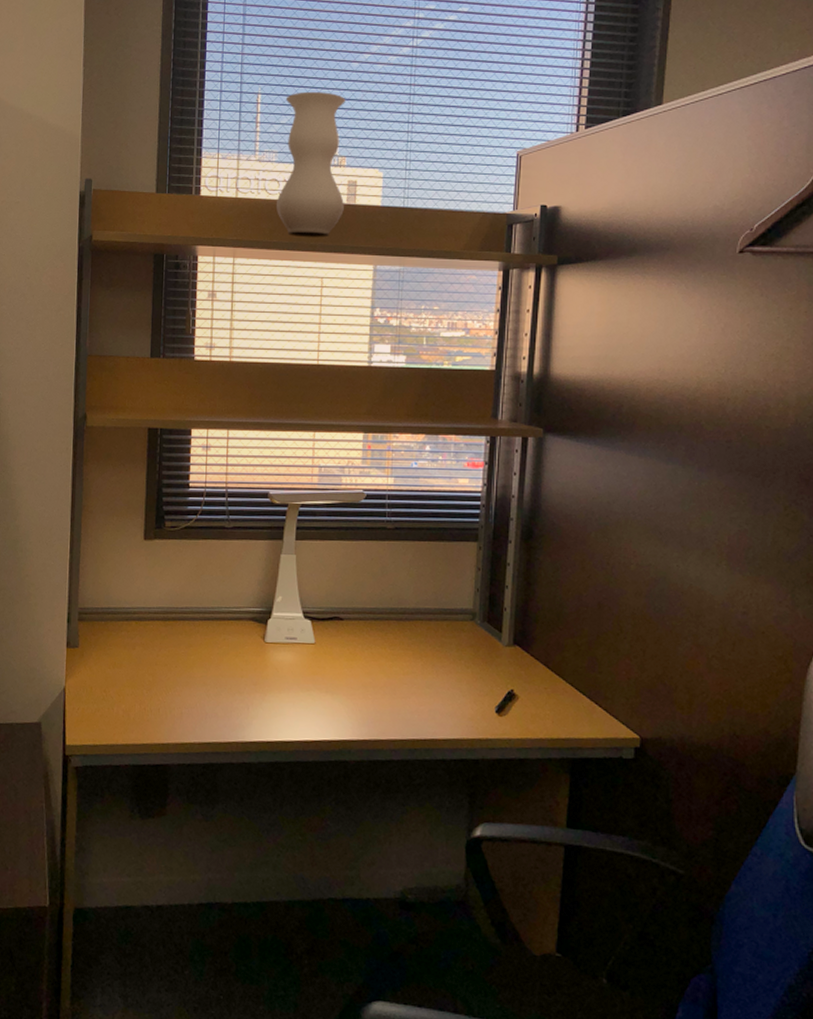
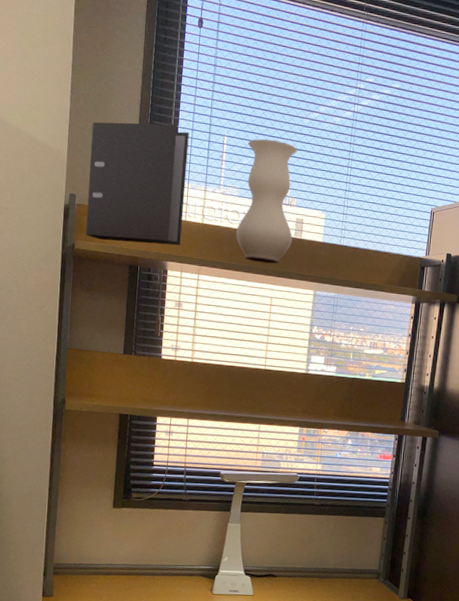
binder: none [104,87,217,228] -> present [85,122,189,246]

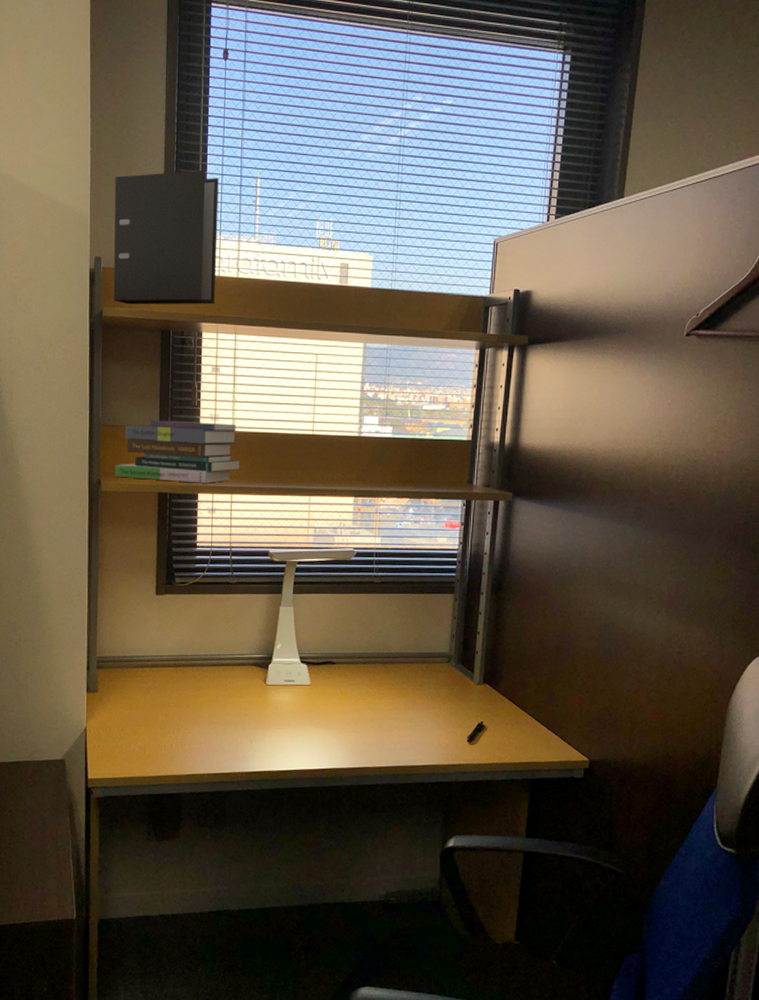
books: none [78,347,197,408] -> present [114,420,240,484]
vase: present [235,138,297,264] -> none [274,177,339,317]

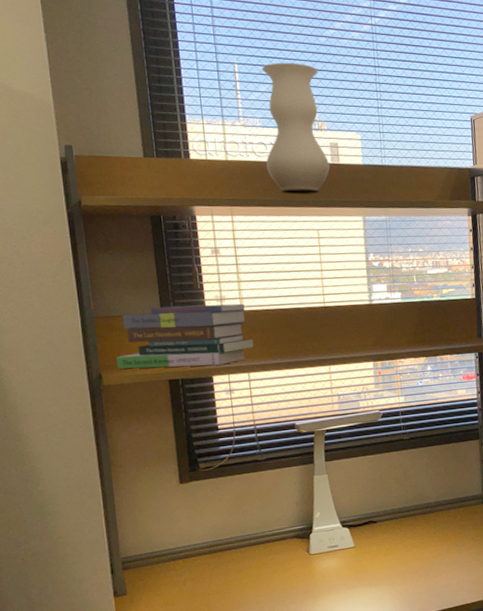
binder: present [113,171,219,305] -> none [77,57,206,193]
vase: none [274,177,339,317] -> present [261,62,330,195]

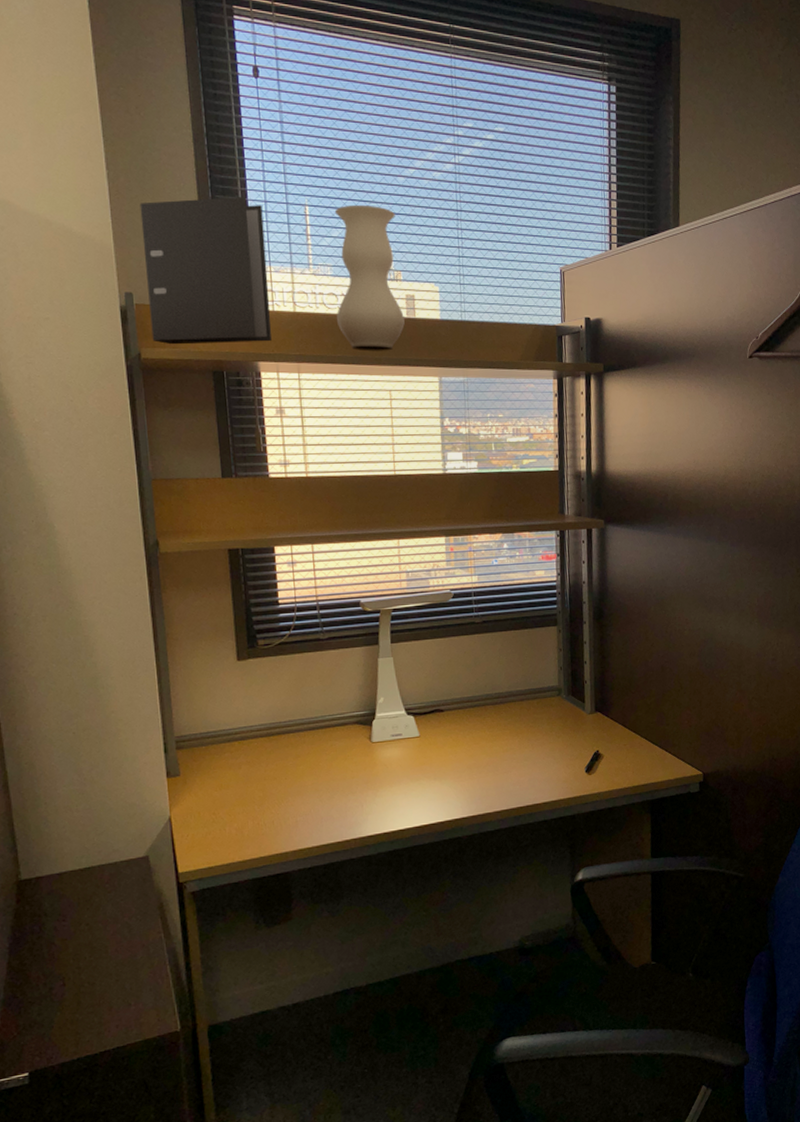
binder: none [77,57,206,193] -> present [140,197,272,345]
books: present [115,303,254,369] -> none [173,469,319,536]

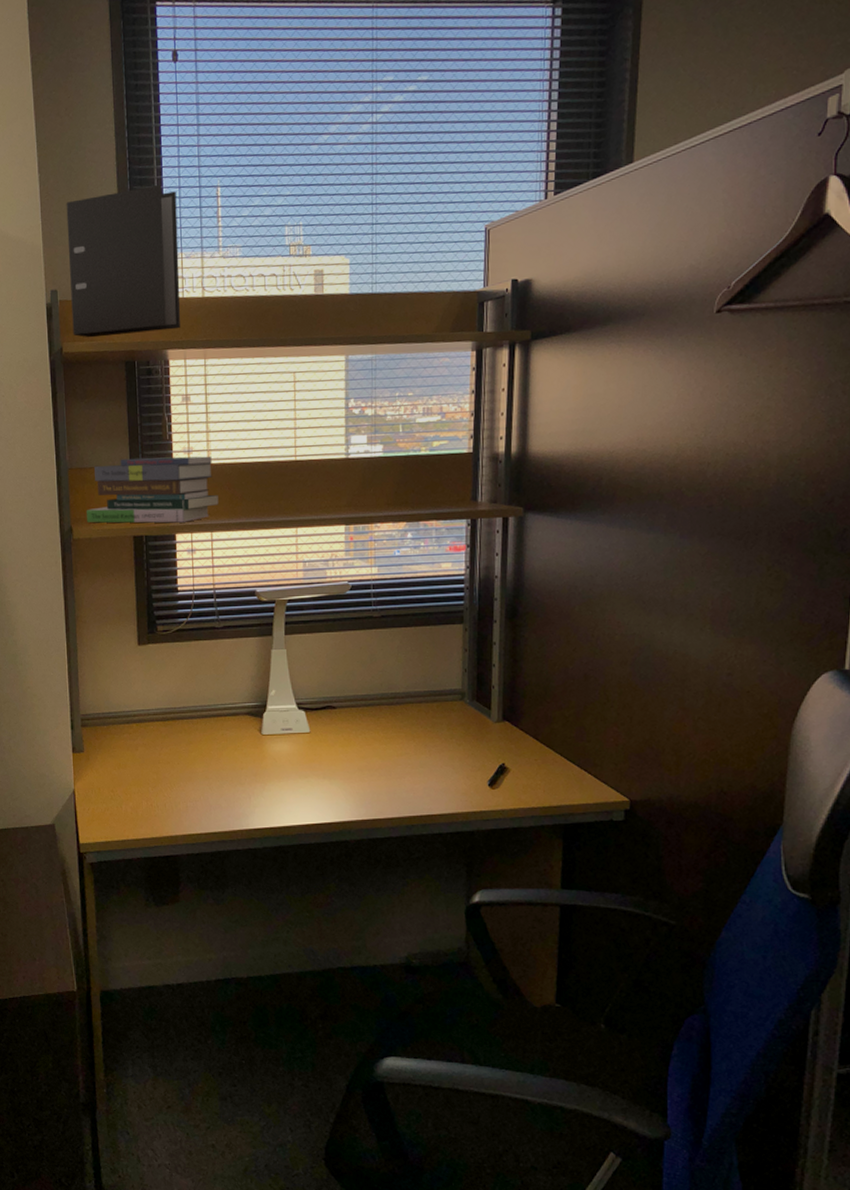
books: none [173,469,319,536] -> present [86,456,219,523]
vase: present [334,204,405,352] -> none [243,179,312,333]

